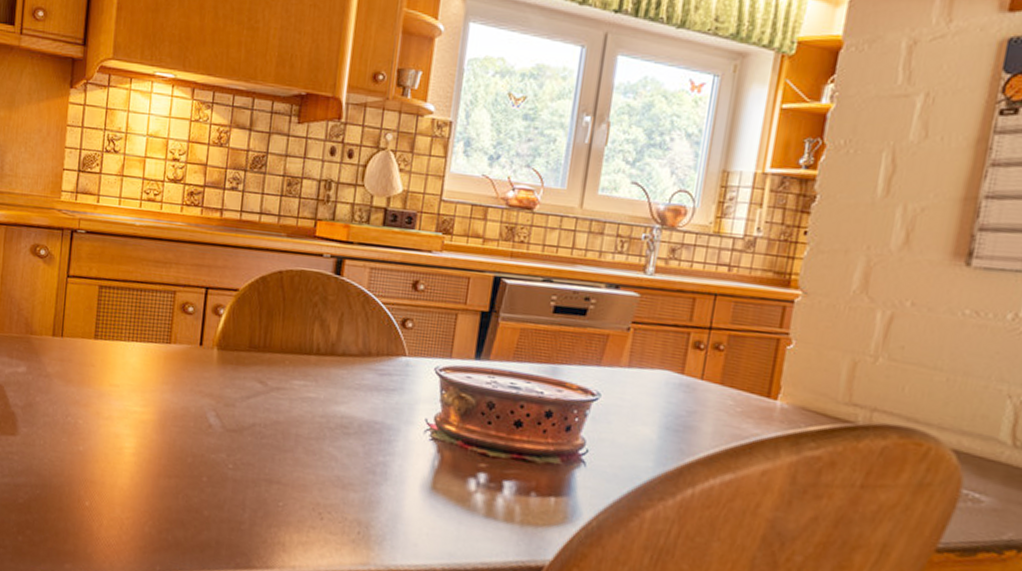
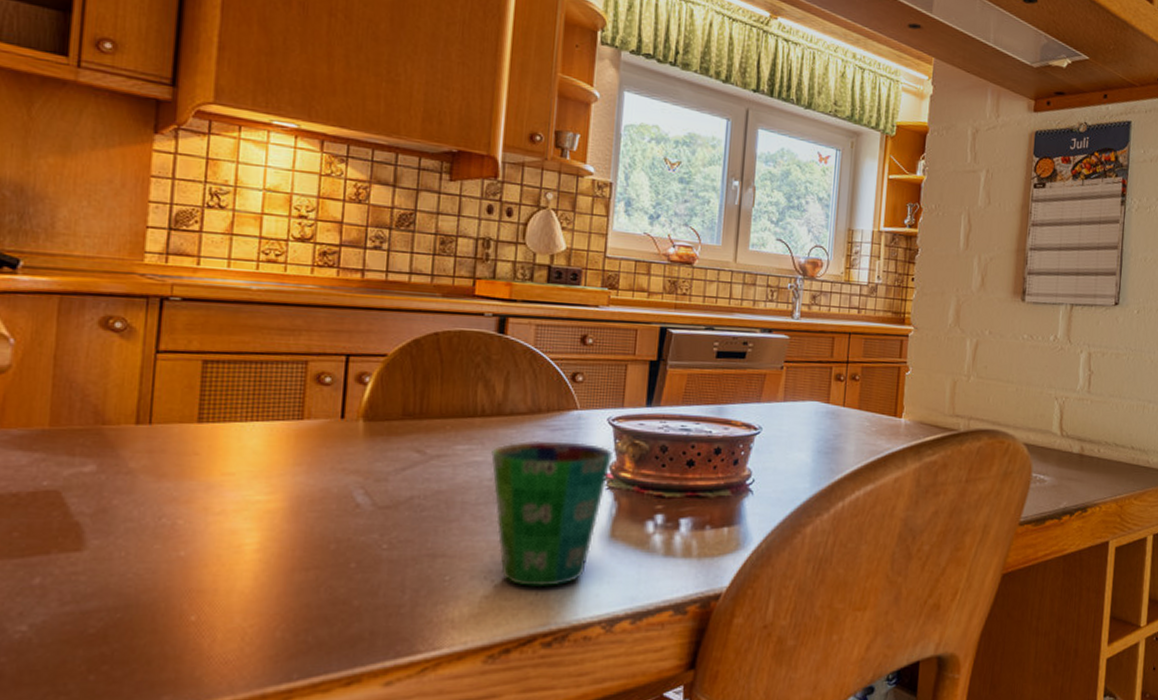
cup: none [323,382,439,529] -> present [491,440,613,586]

